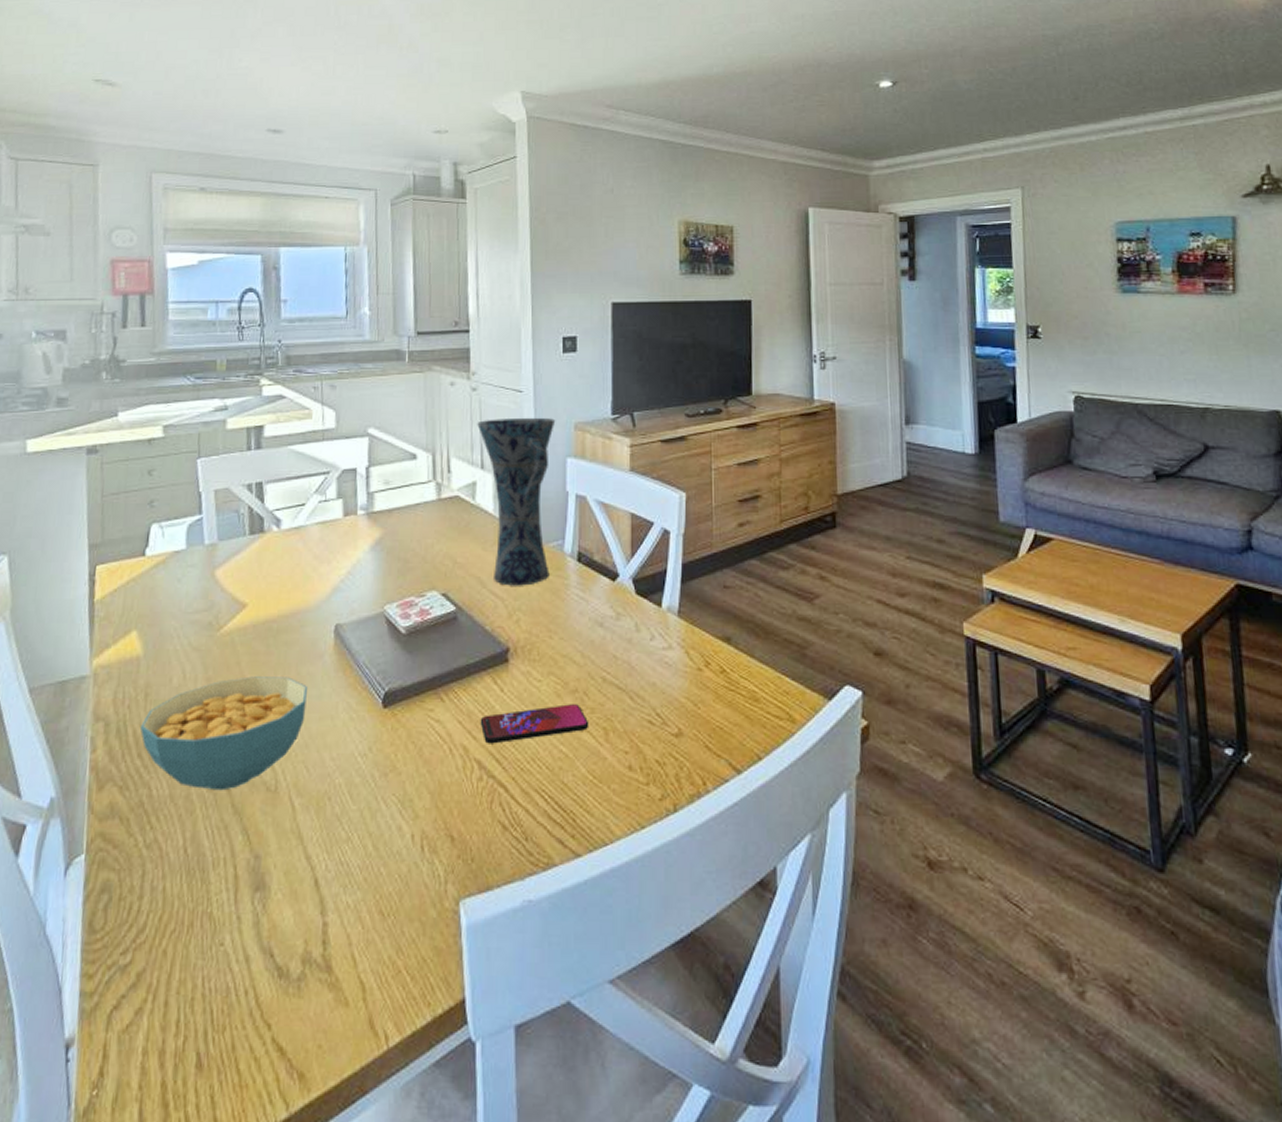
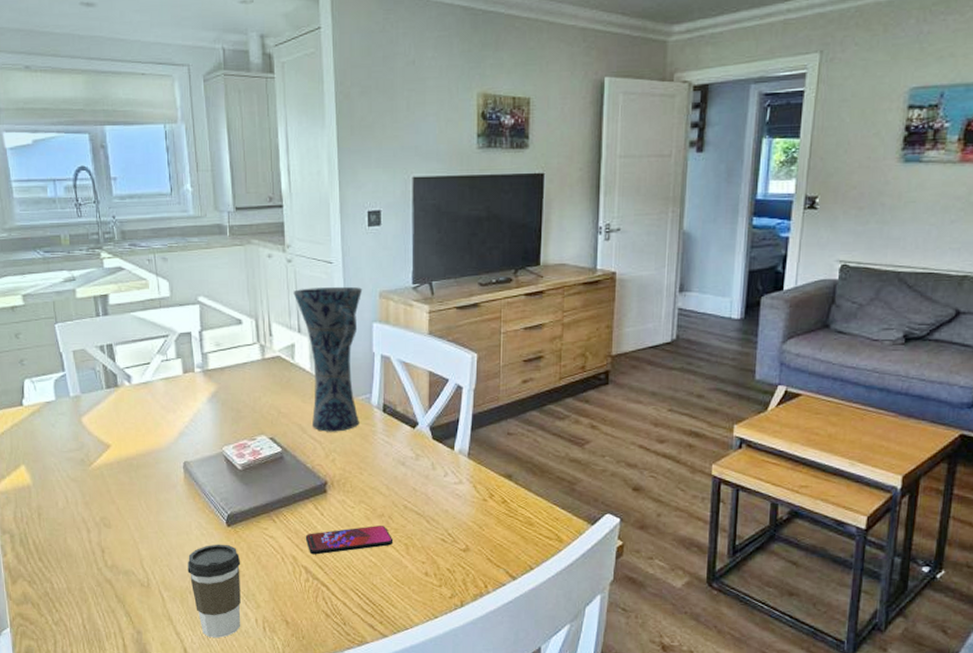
cereal bowl: present [139,676,307,791] -> none [37,501,166,586]
coffee cup: none [328,731,397,862] -> present [187,544,241,638]

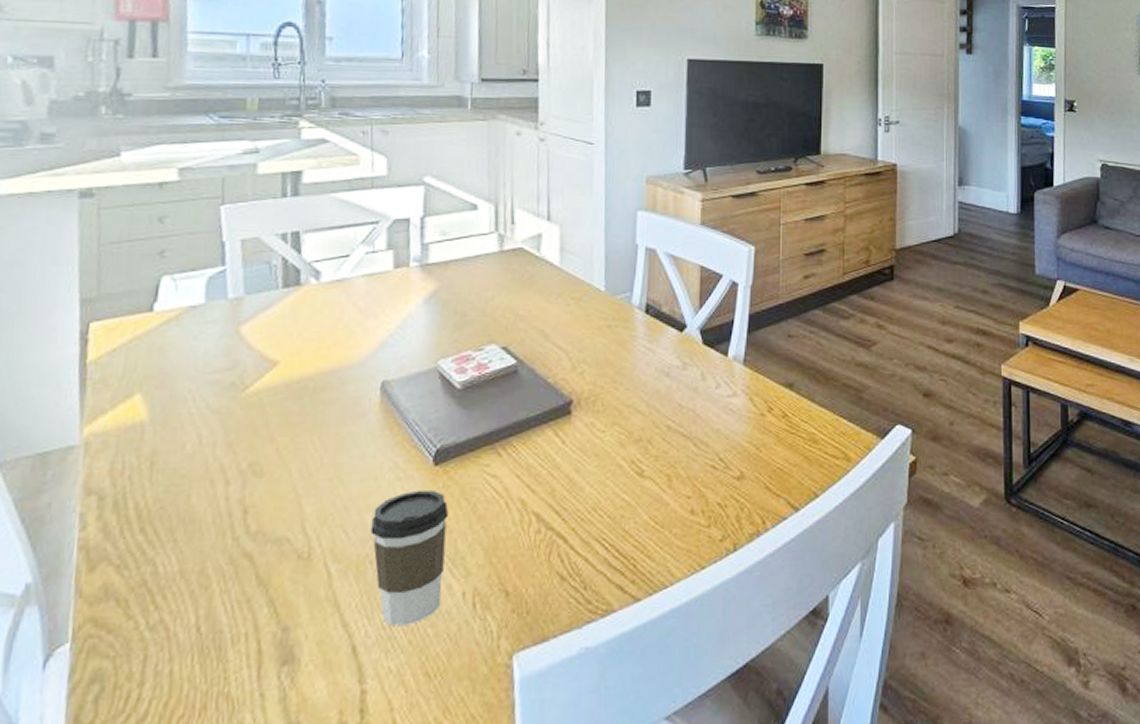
vase: present [293,286,363,432] -> none [544,169,627,338]
smartphone: present [305,526,394,555] -> none [539,453,653,497]

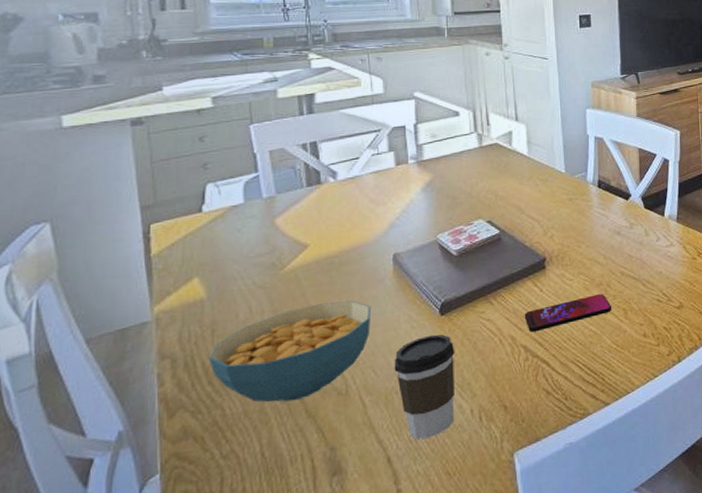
cereal bowl: none [143,438,348,562] -> present [208,300,370,403]
smartphone: none [539,453,653,497] -> present [524,294,612,332]

